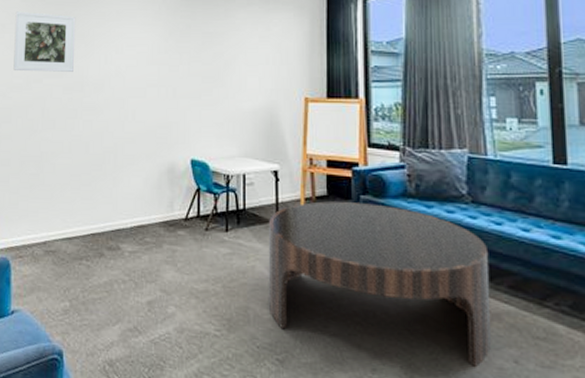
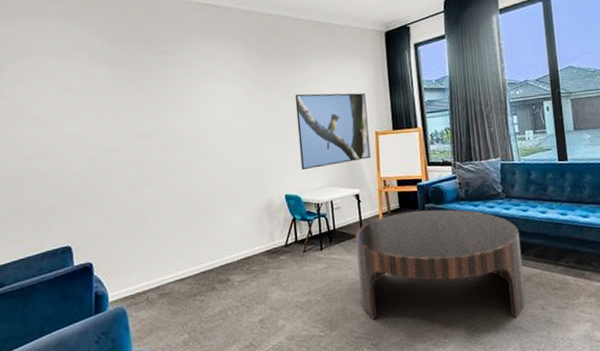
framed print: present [13,11,76,72] -> none [102,78,168,135]
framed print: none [213,44,297,134] -> present [294,93,371,171]

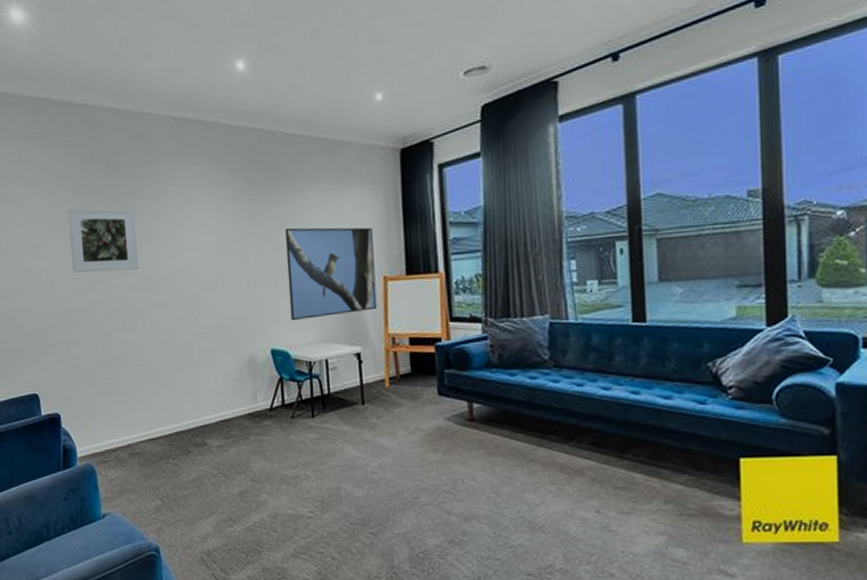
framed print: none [102,78,168,135] -> present [67,208,138,273]
coffee table: present [355,209,526,319] -> none [355,377,574,520]

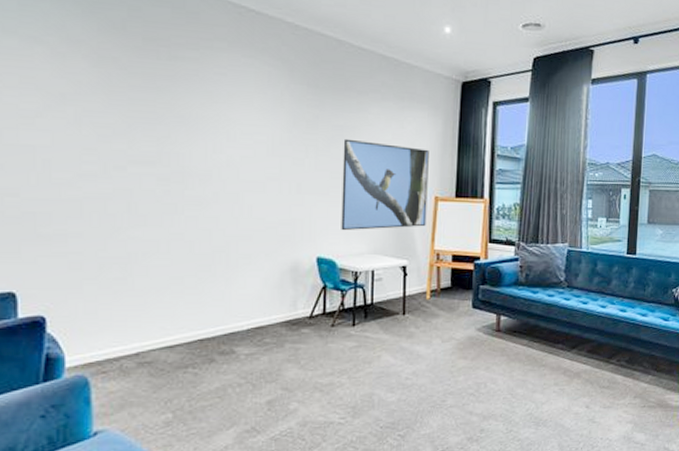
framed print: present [67,208,138,273] -> none [82,79,173,160]

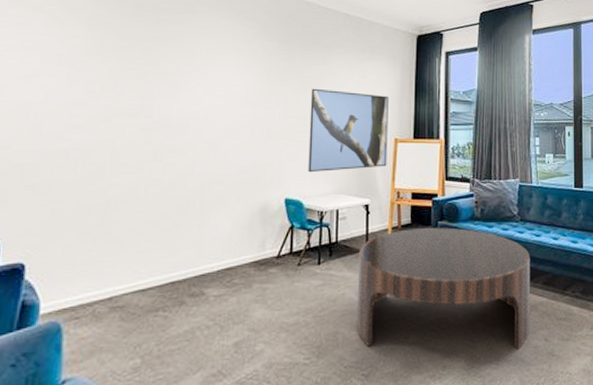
coffee table: none [392,292,576,415] -> present [356,228,531,349]

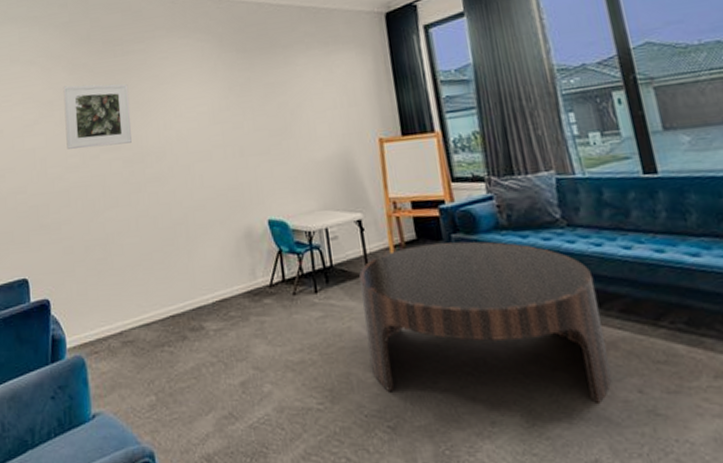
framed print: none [72,42,158,111] -> present [63,83,132,149]
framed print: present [308,88,389,173] -> none [276,90,375,189]

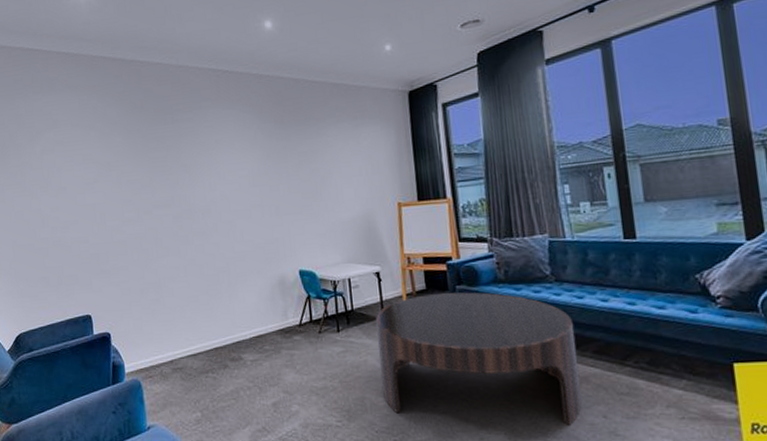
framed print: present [63,83,132,149] -> none [119,148,181,205]

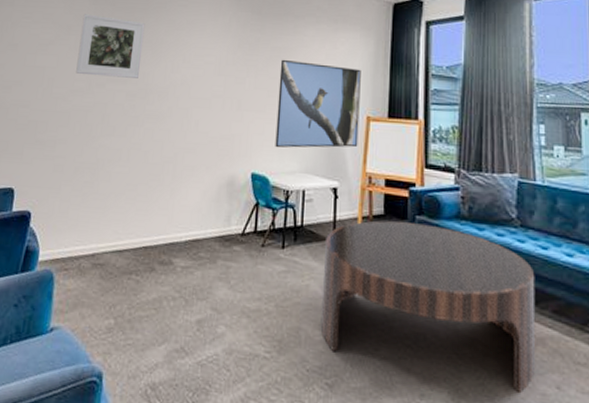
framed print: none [119,148,181,205] -> present [76,14,145,78]
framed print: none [309,159,393,245] -> present [275,59,361,148]

